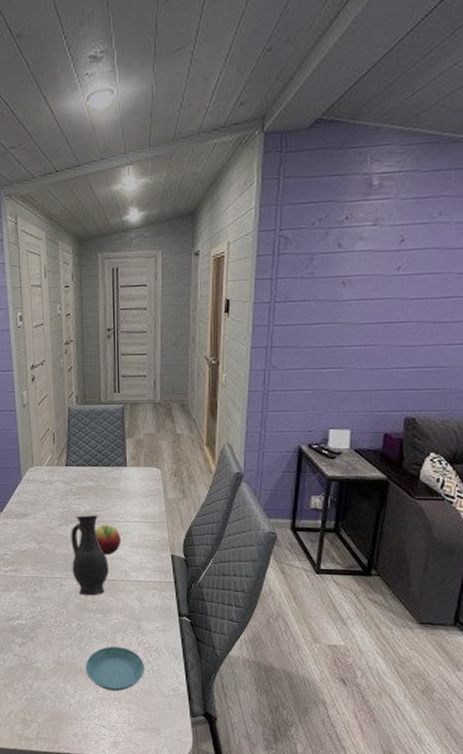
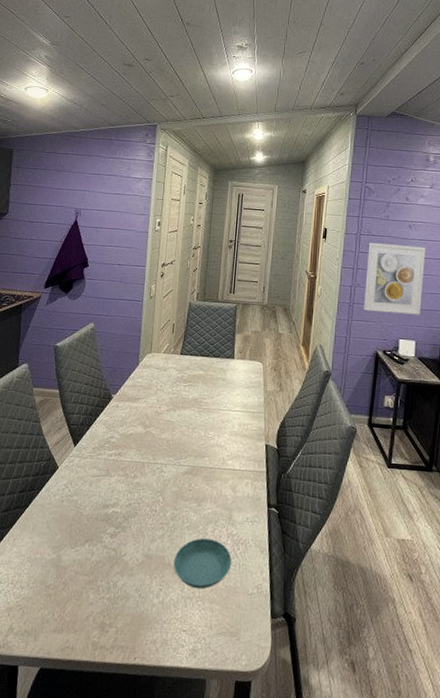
jug: present [71,515,109,596] -> none [173,402,209,484]
fruit: present [94,524,122,555] -> none [199,412,223,443]
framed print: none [282,308,365,399] -> present [364,243,425,315]

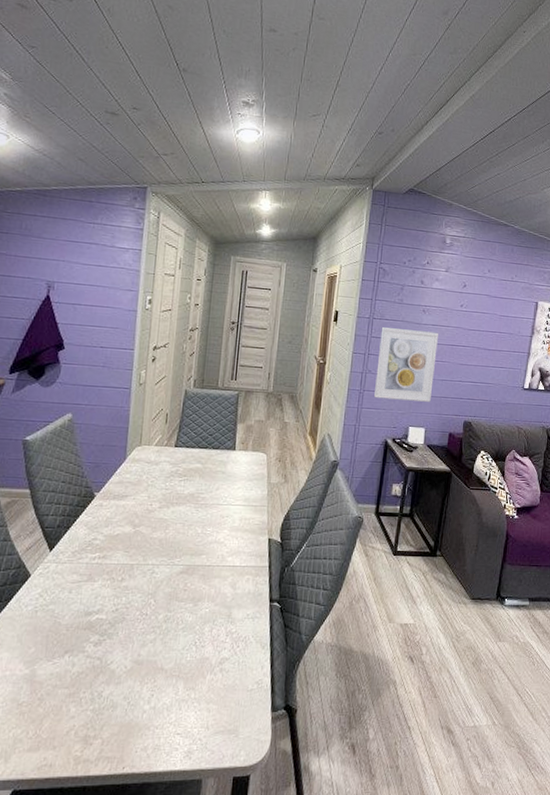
saucer: present [173,538,232,589] -> none [166,639,230,691]

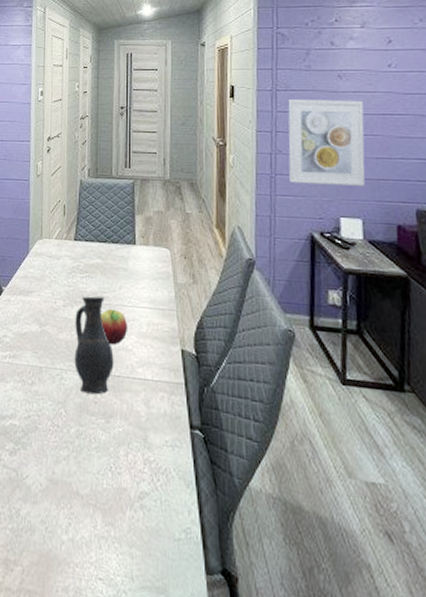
jug: none [167,497,206,584] -> present [74,296,114,395]
fruit: none [195,507,222,540] -> present [100,308,128,345]

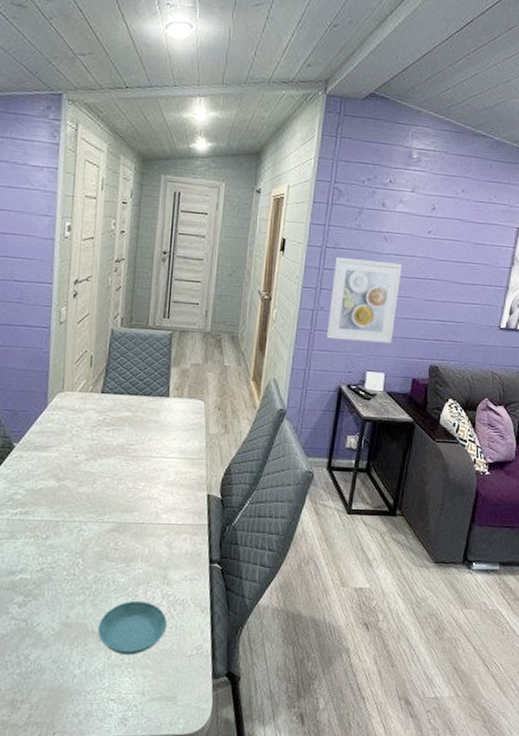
jug: present [74,296,114,395] -> none [95,449,138,542]
saucer: none [82,463,151,528] -> present [97,601,167,656]
fruit: present [100,308,128,345] -> none [126,460,156,495]

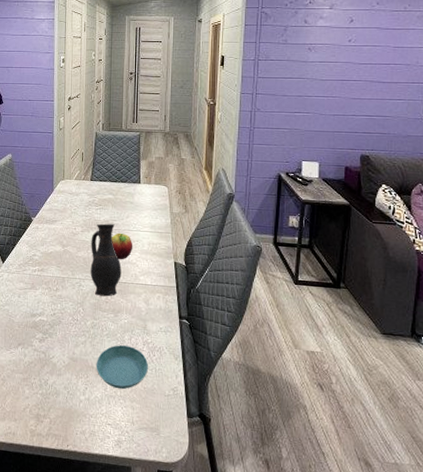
jug: none [95,449,138,542] -> present [90,223,122,297]
fruit: none [126,460,156,495] -> present [111,232,133,260]
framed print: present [327,258,402,343] -> none [265,68,326,137]

